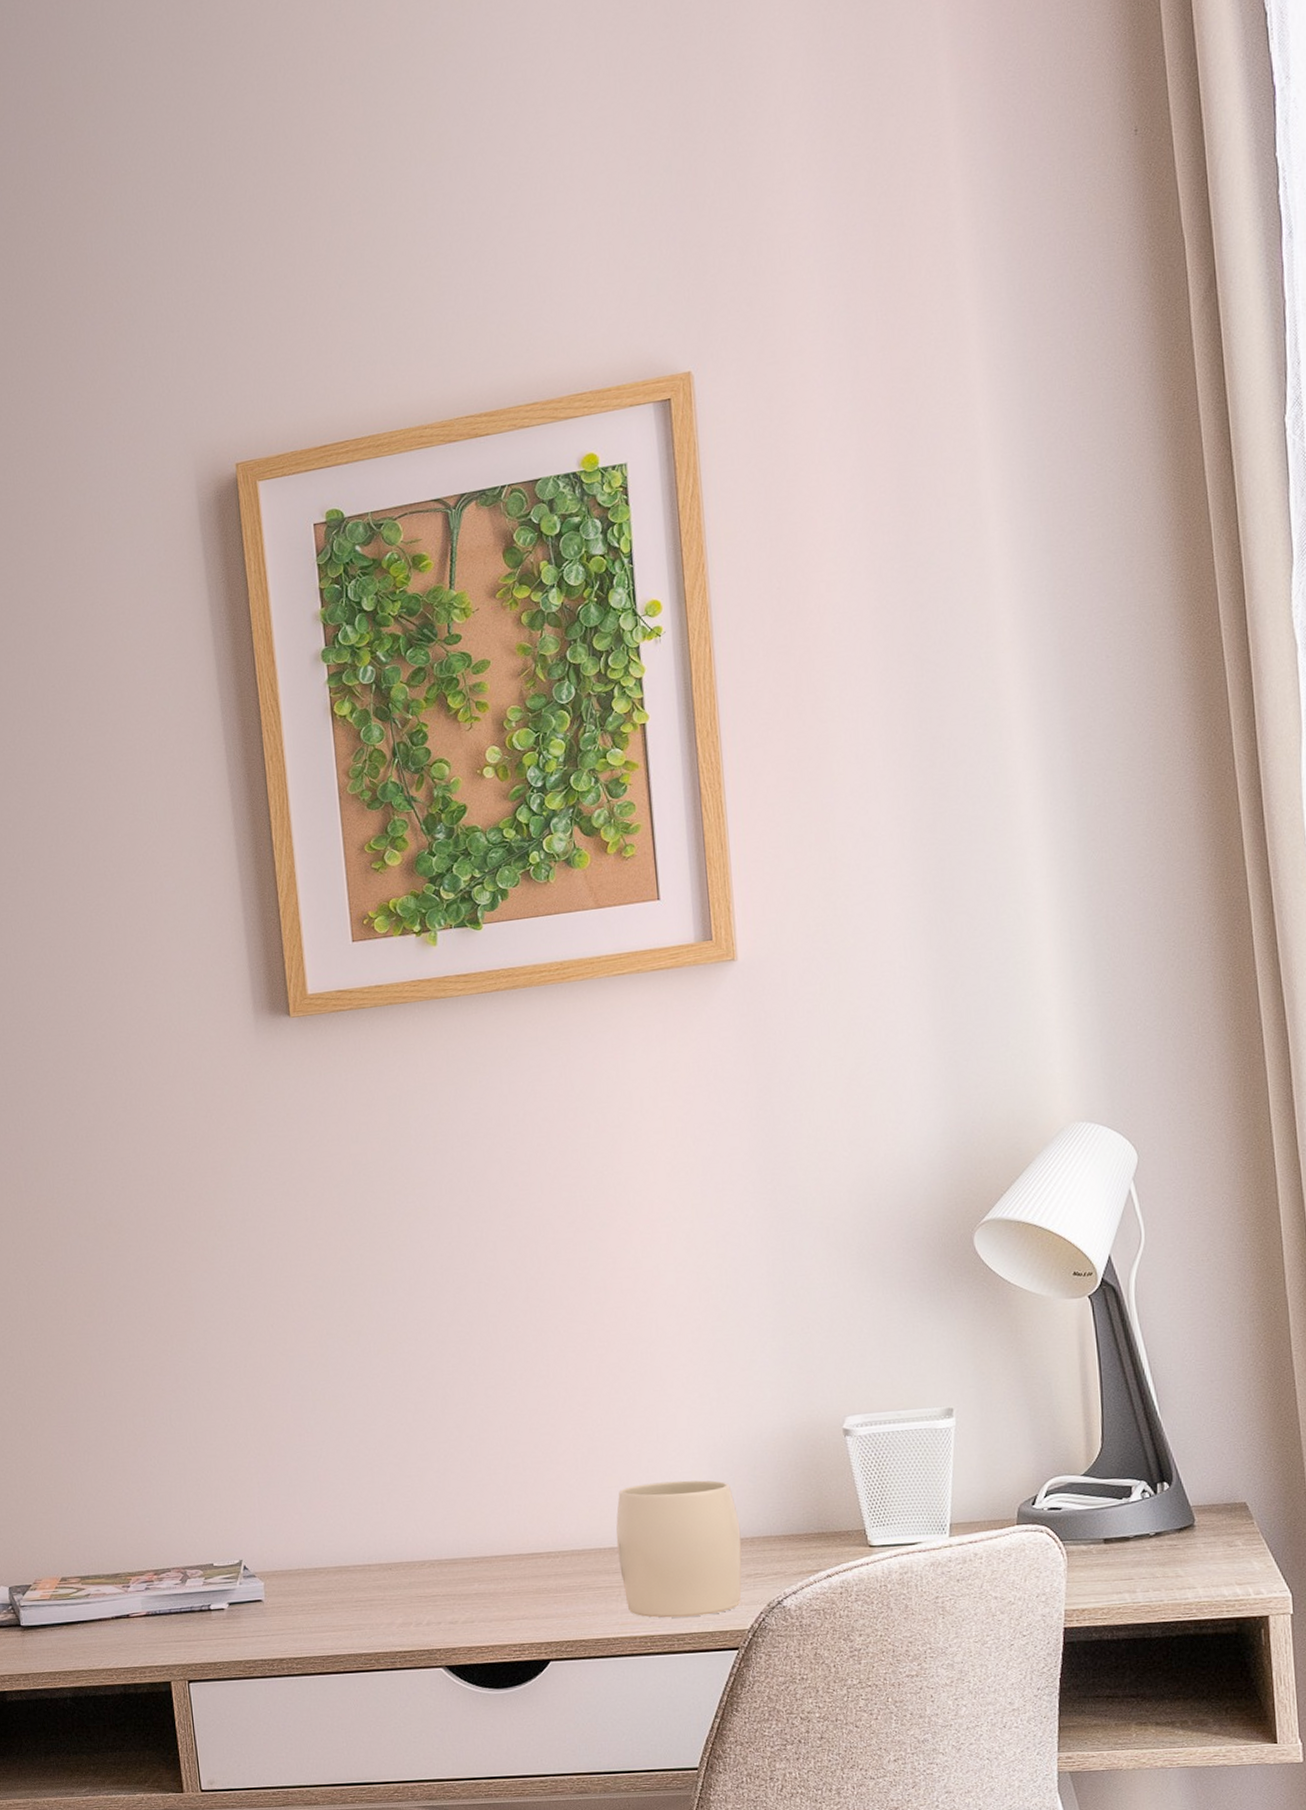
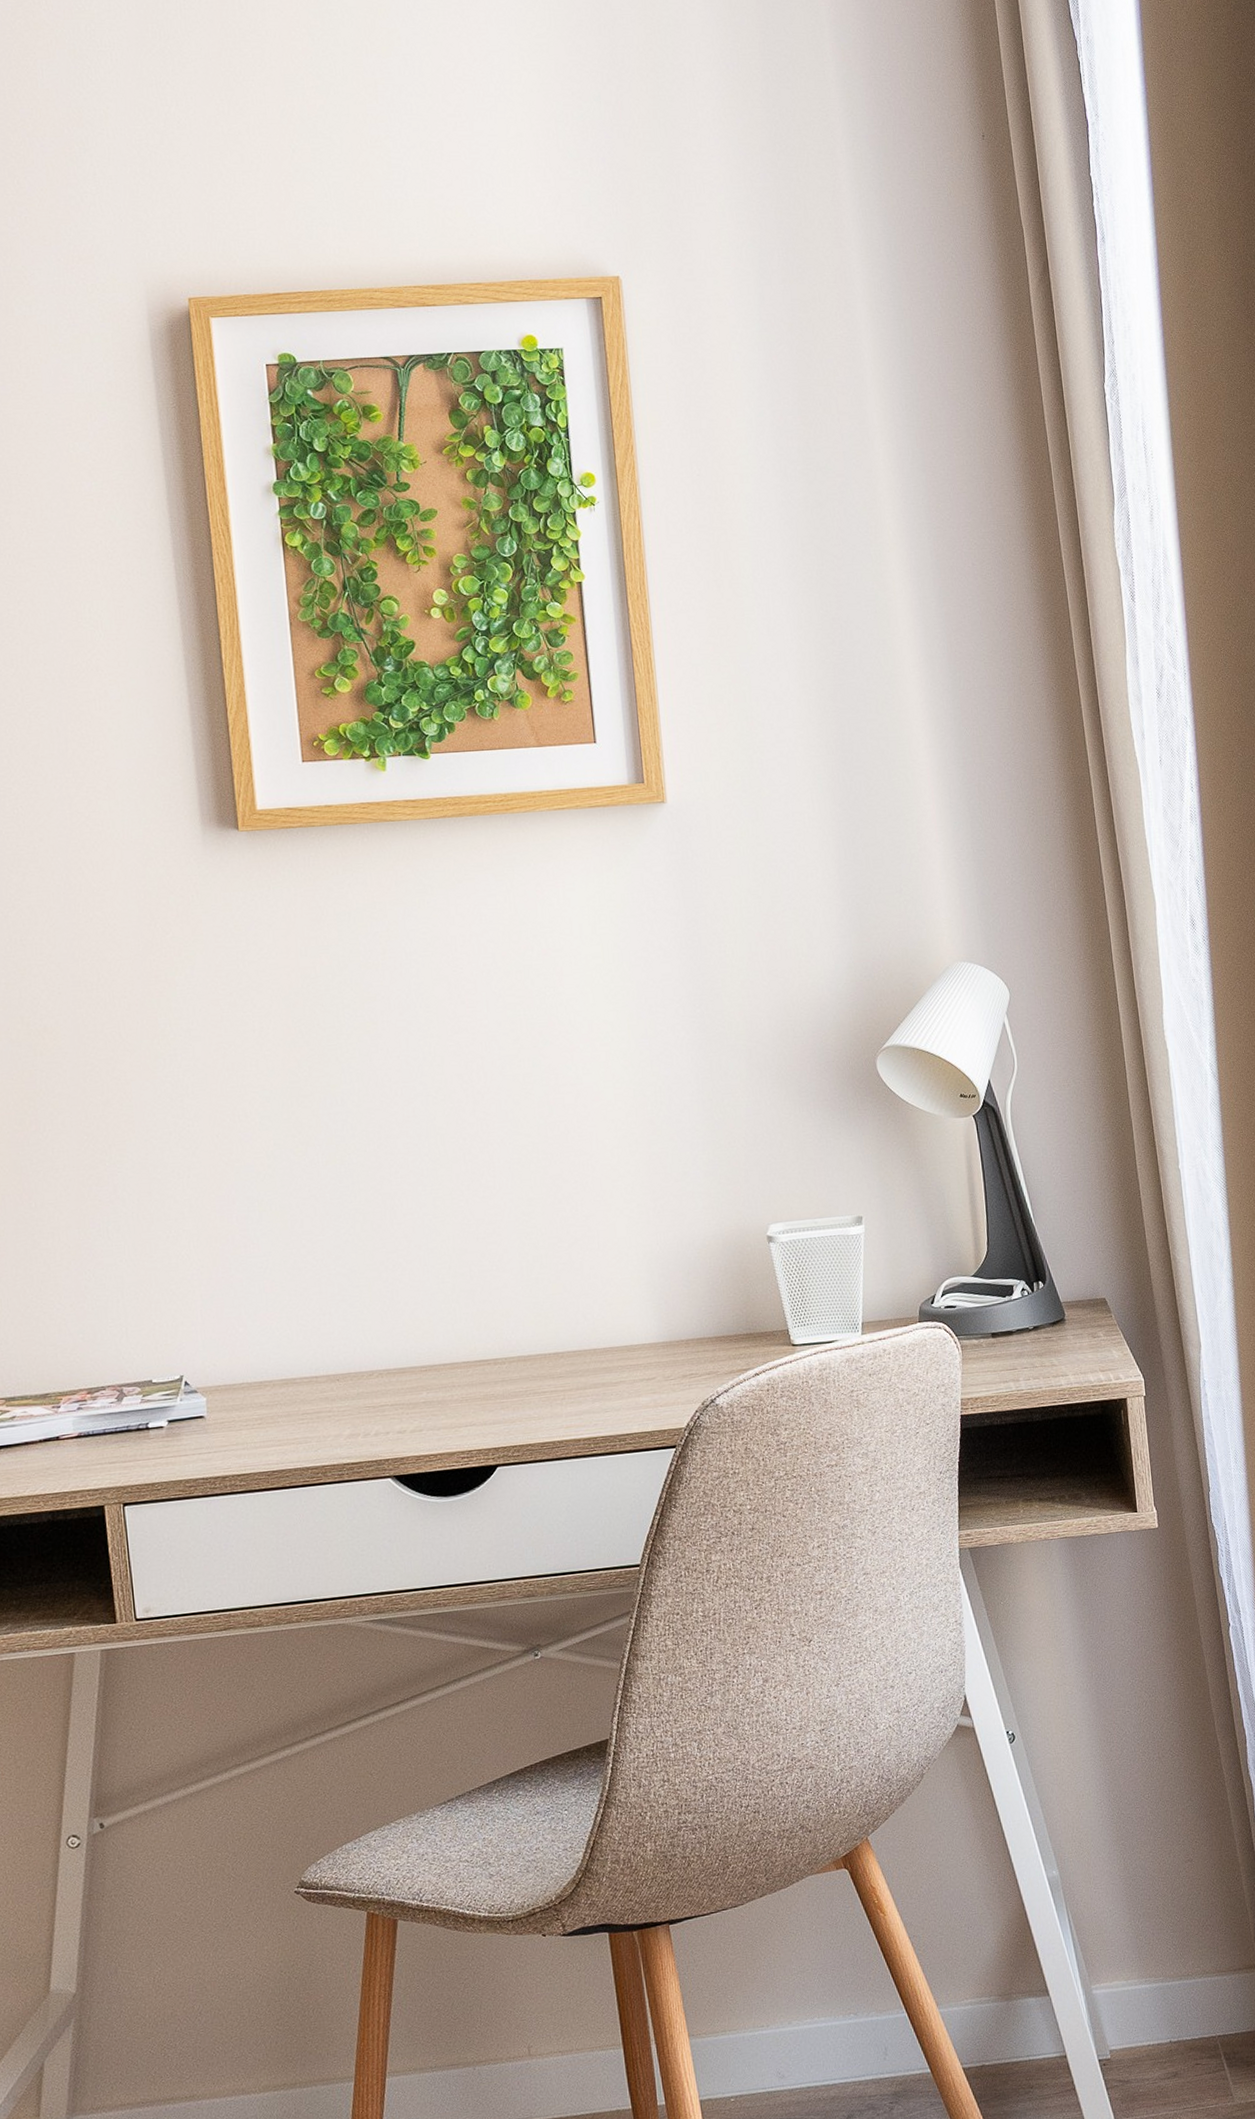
mug: present [615,1480,742,1618] -> none [560,1286,678,1420]

